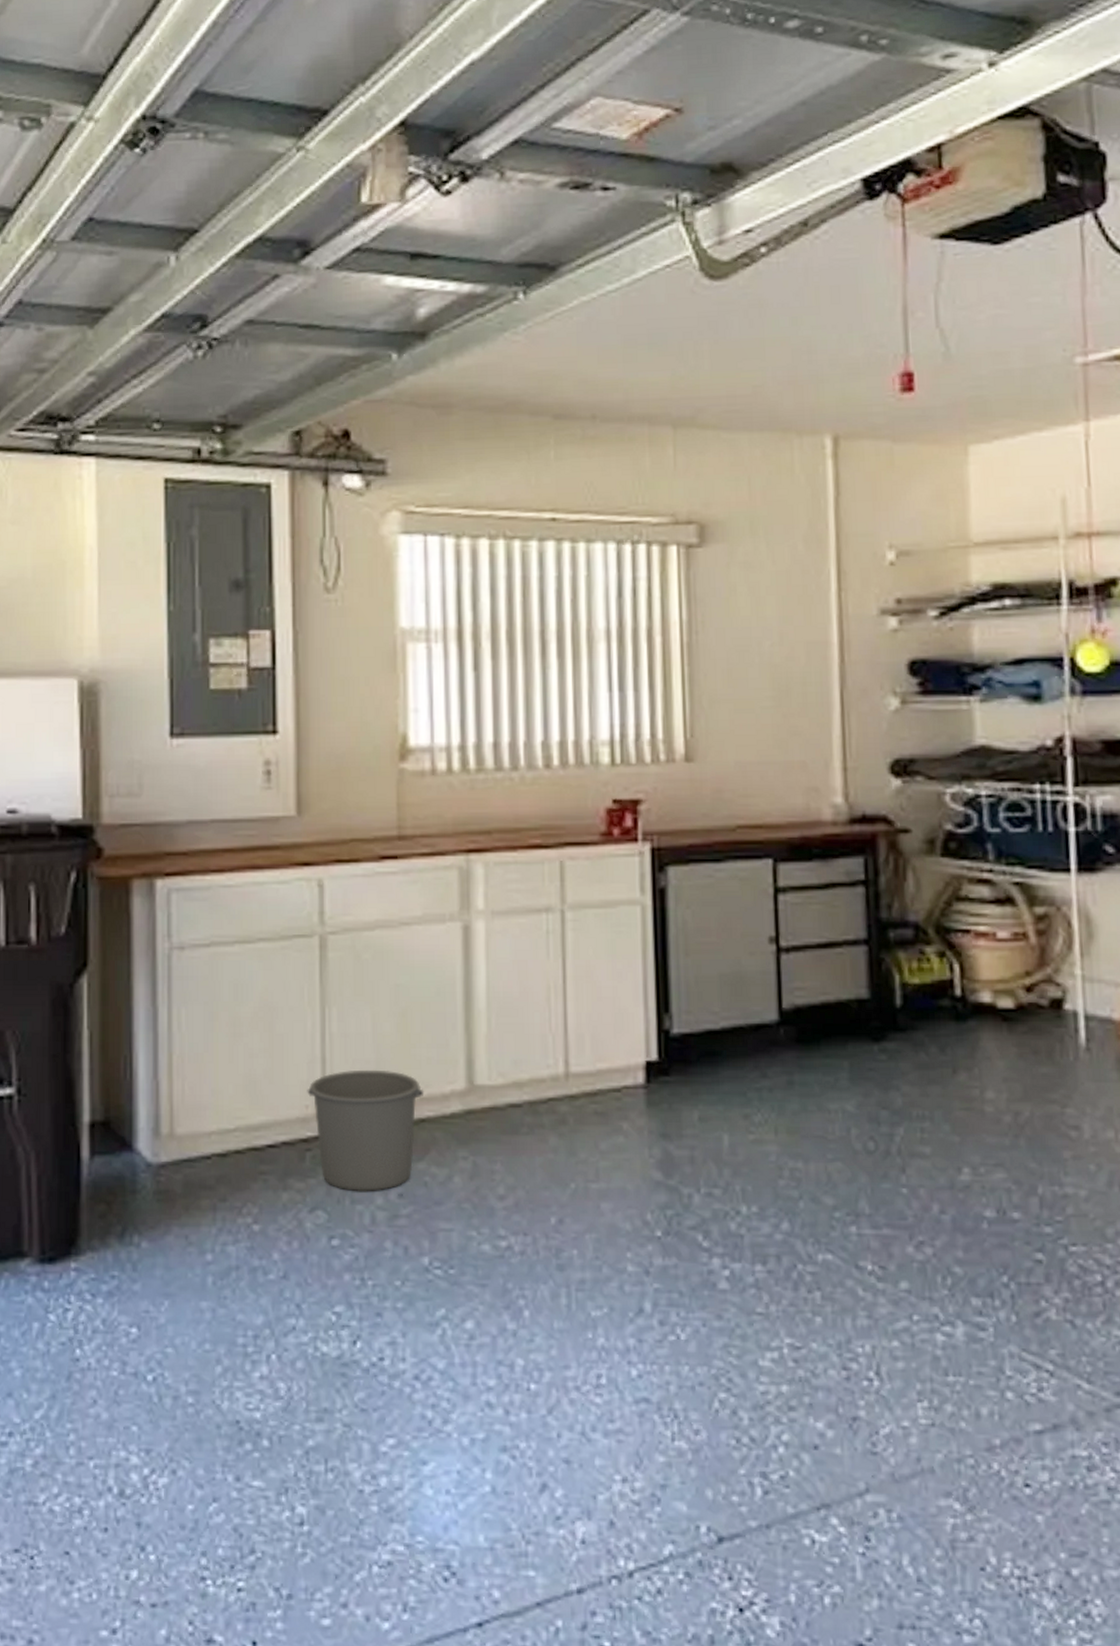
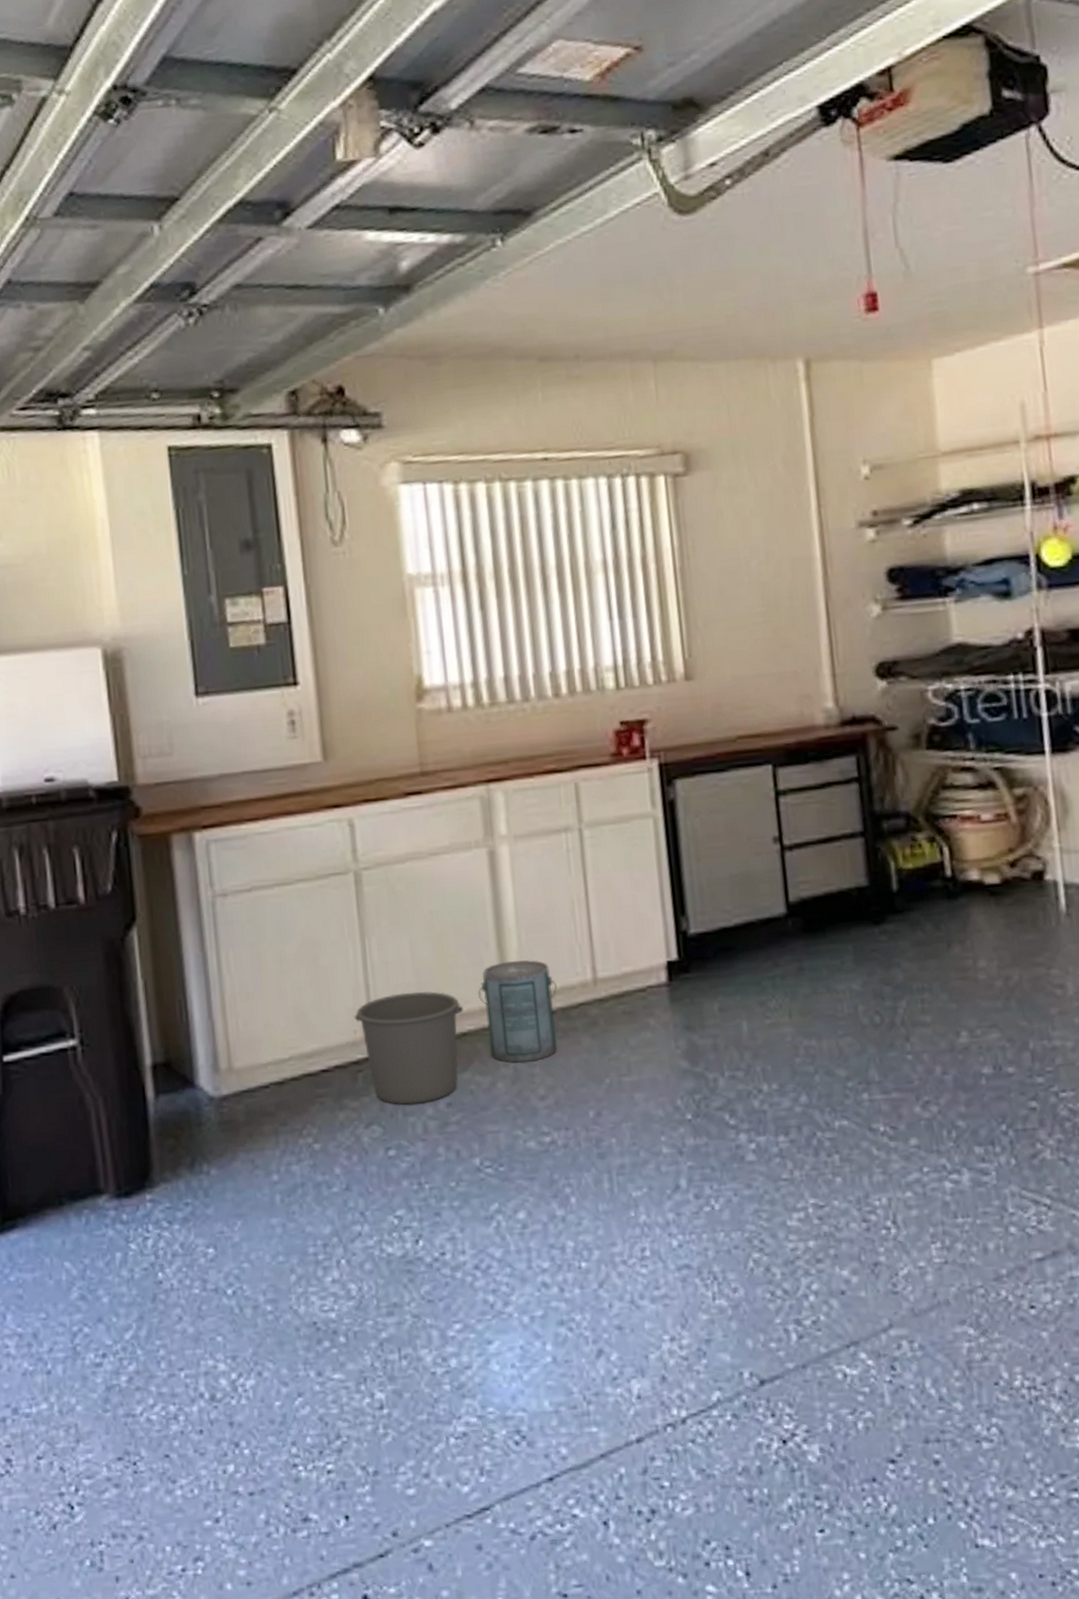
paint can: none [440,1045,526,1158] -> present [477,959,557,1063]

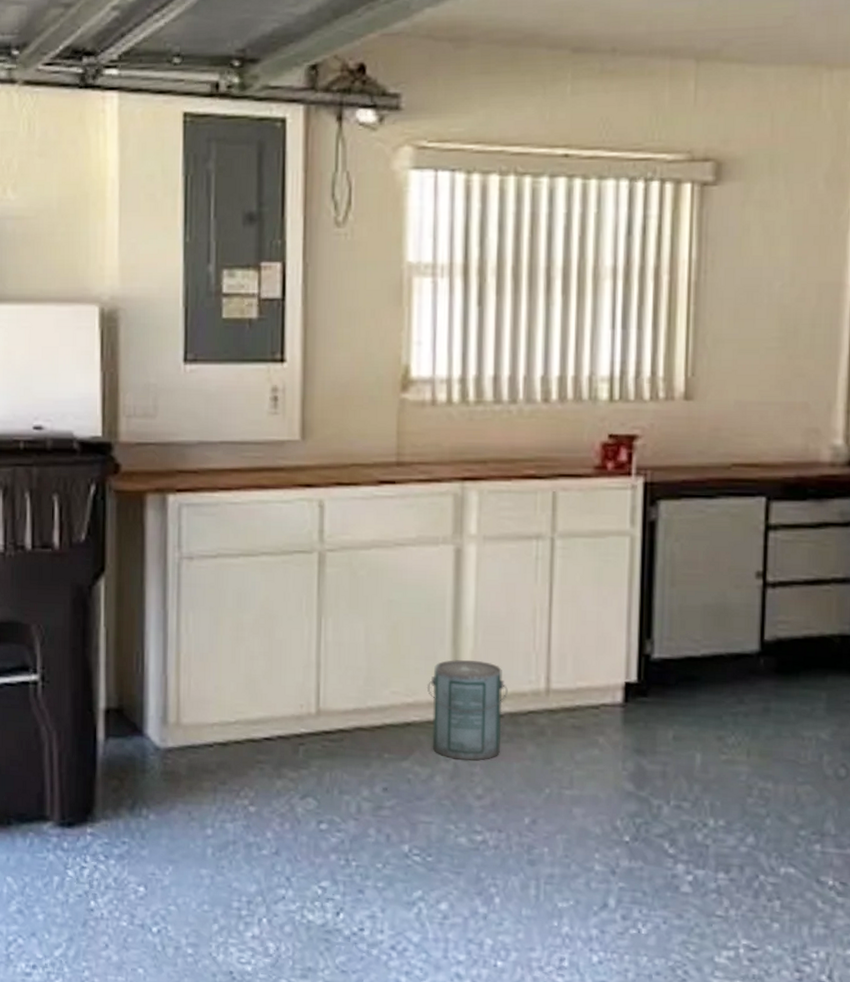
bucket: present [354,991,464,1105] -> none [302,675,411,785]

